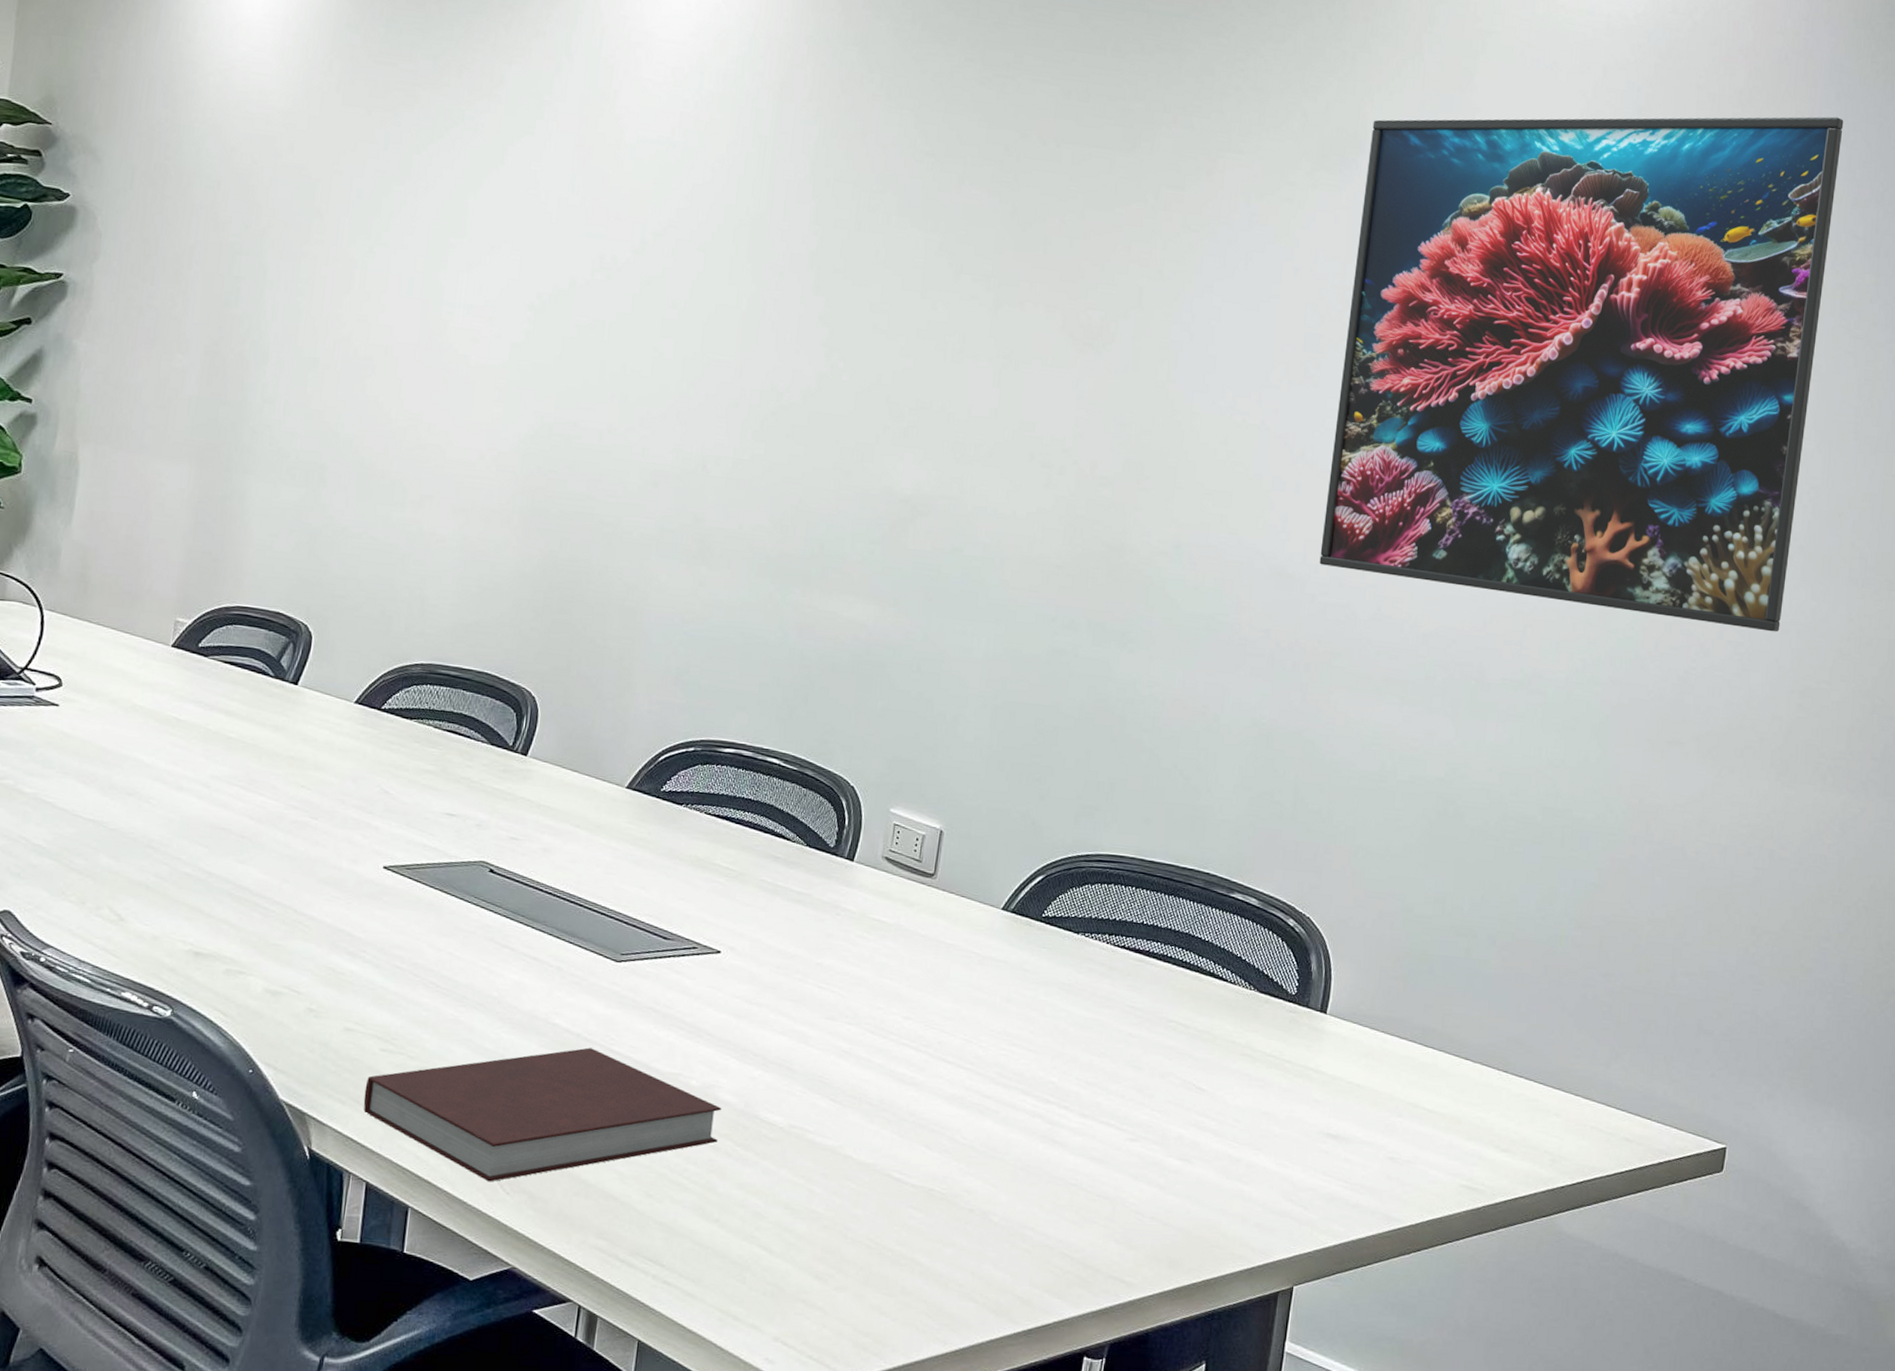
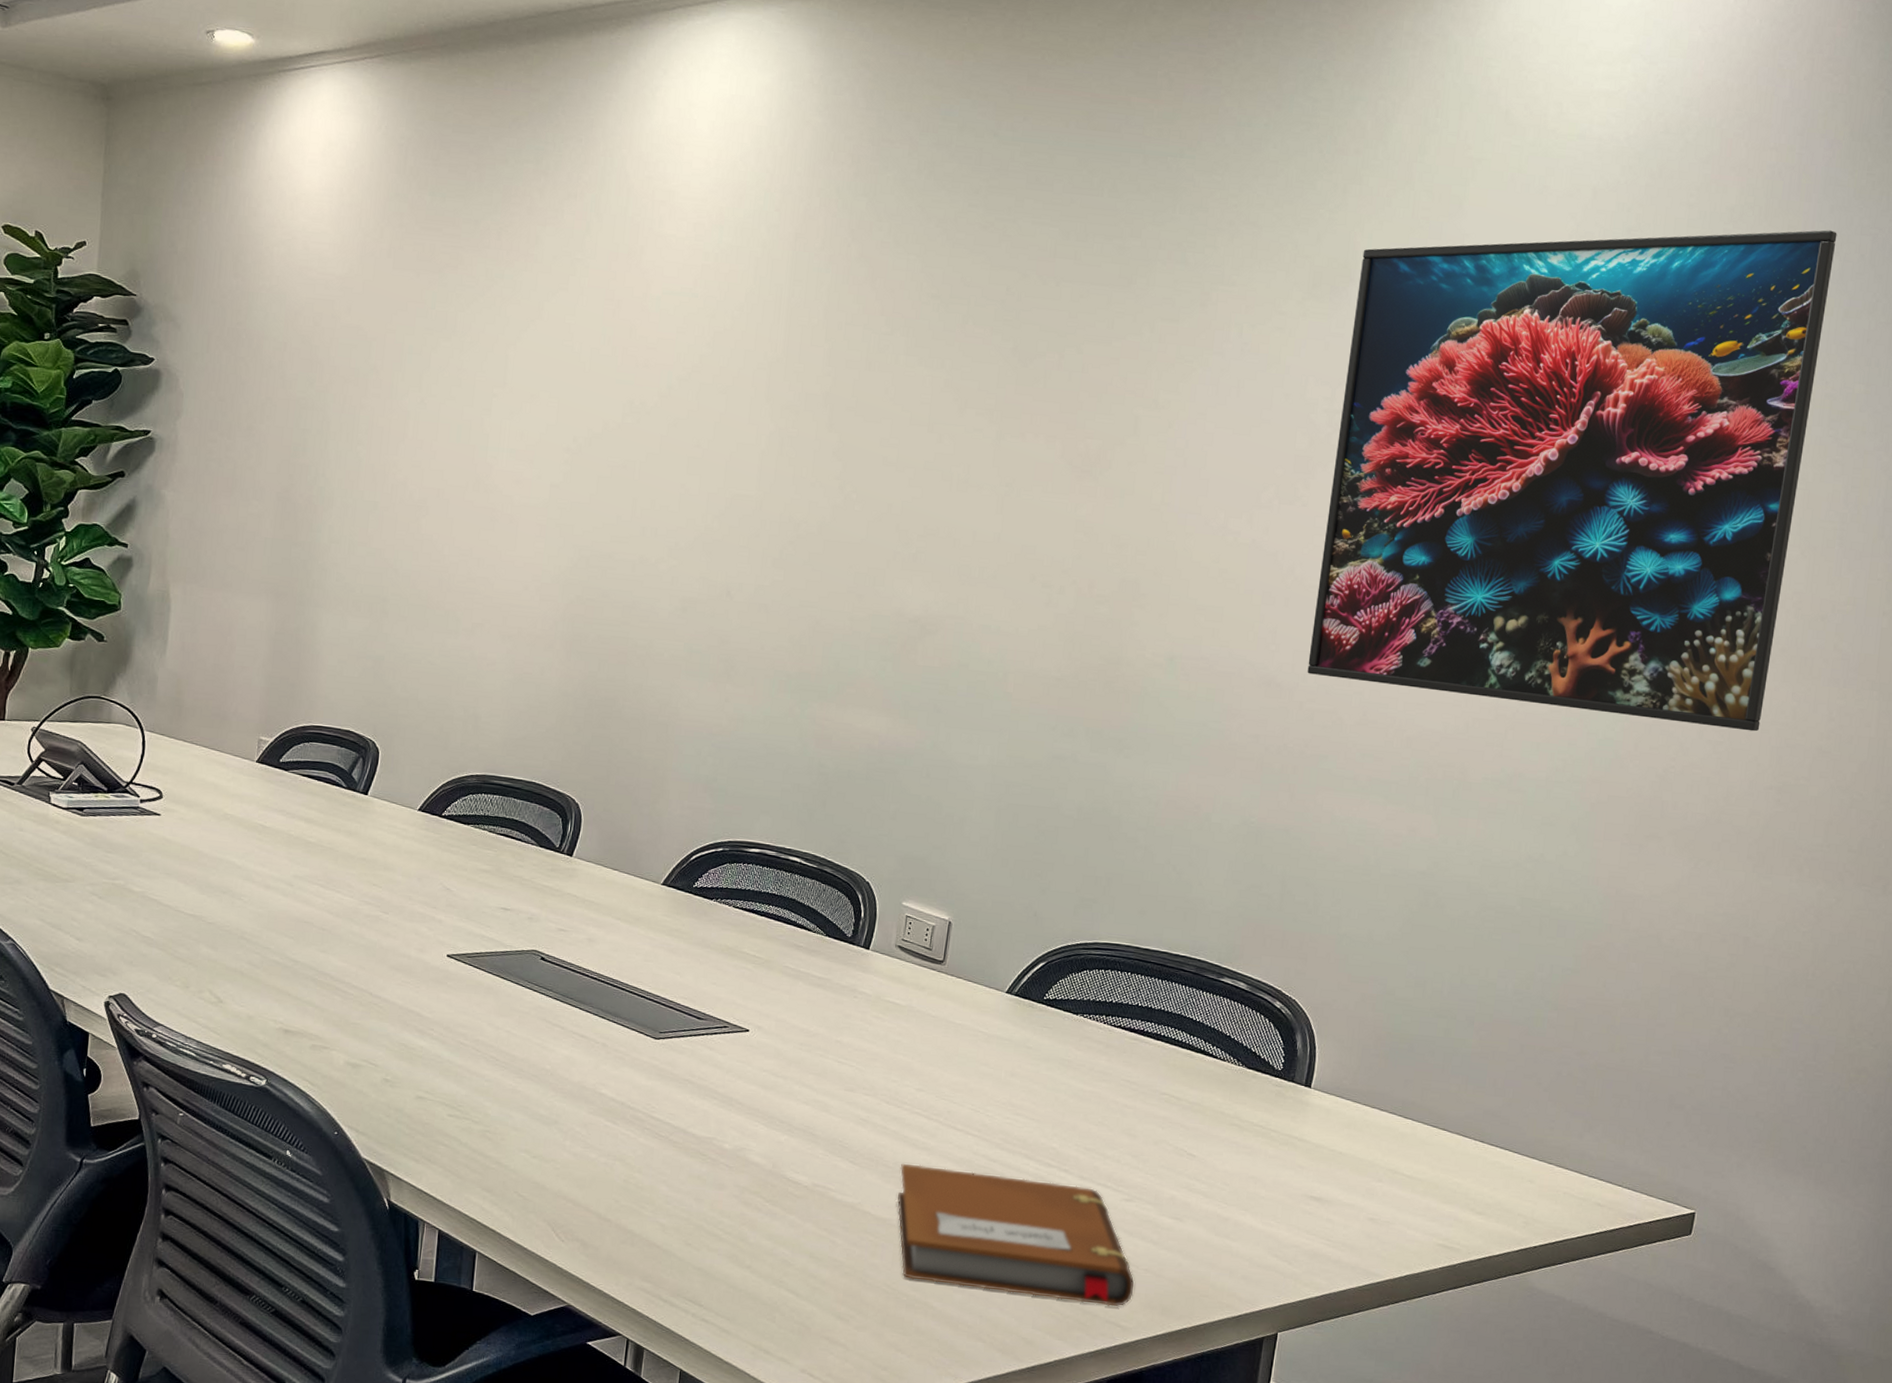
notebook: present [363,1047,722,1182] -> none [434,1114,752,1231]
notebook: none [881,1100,1140,1260] -> present [897,1163,1134,1307]

